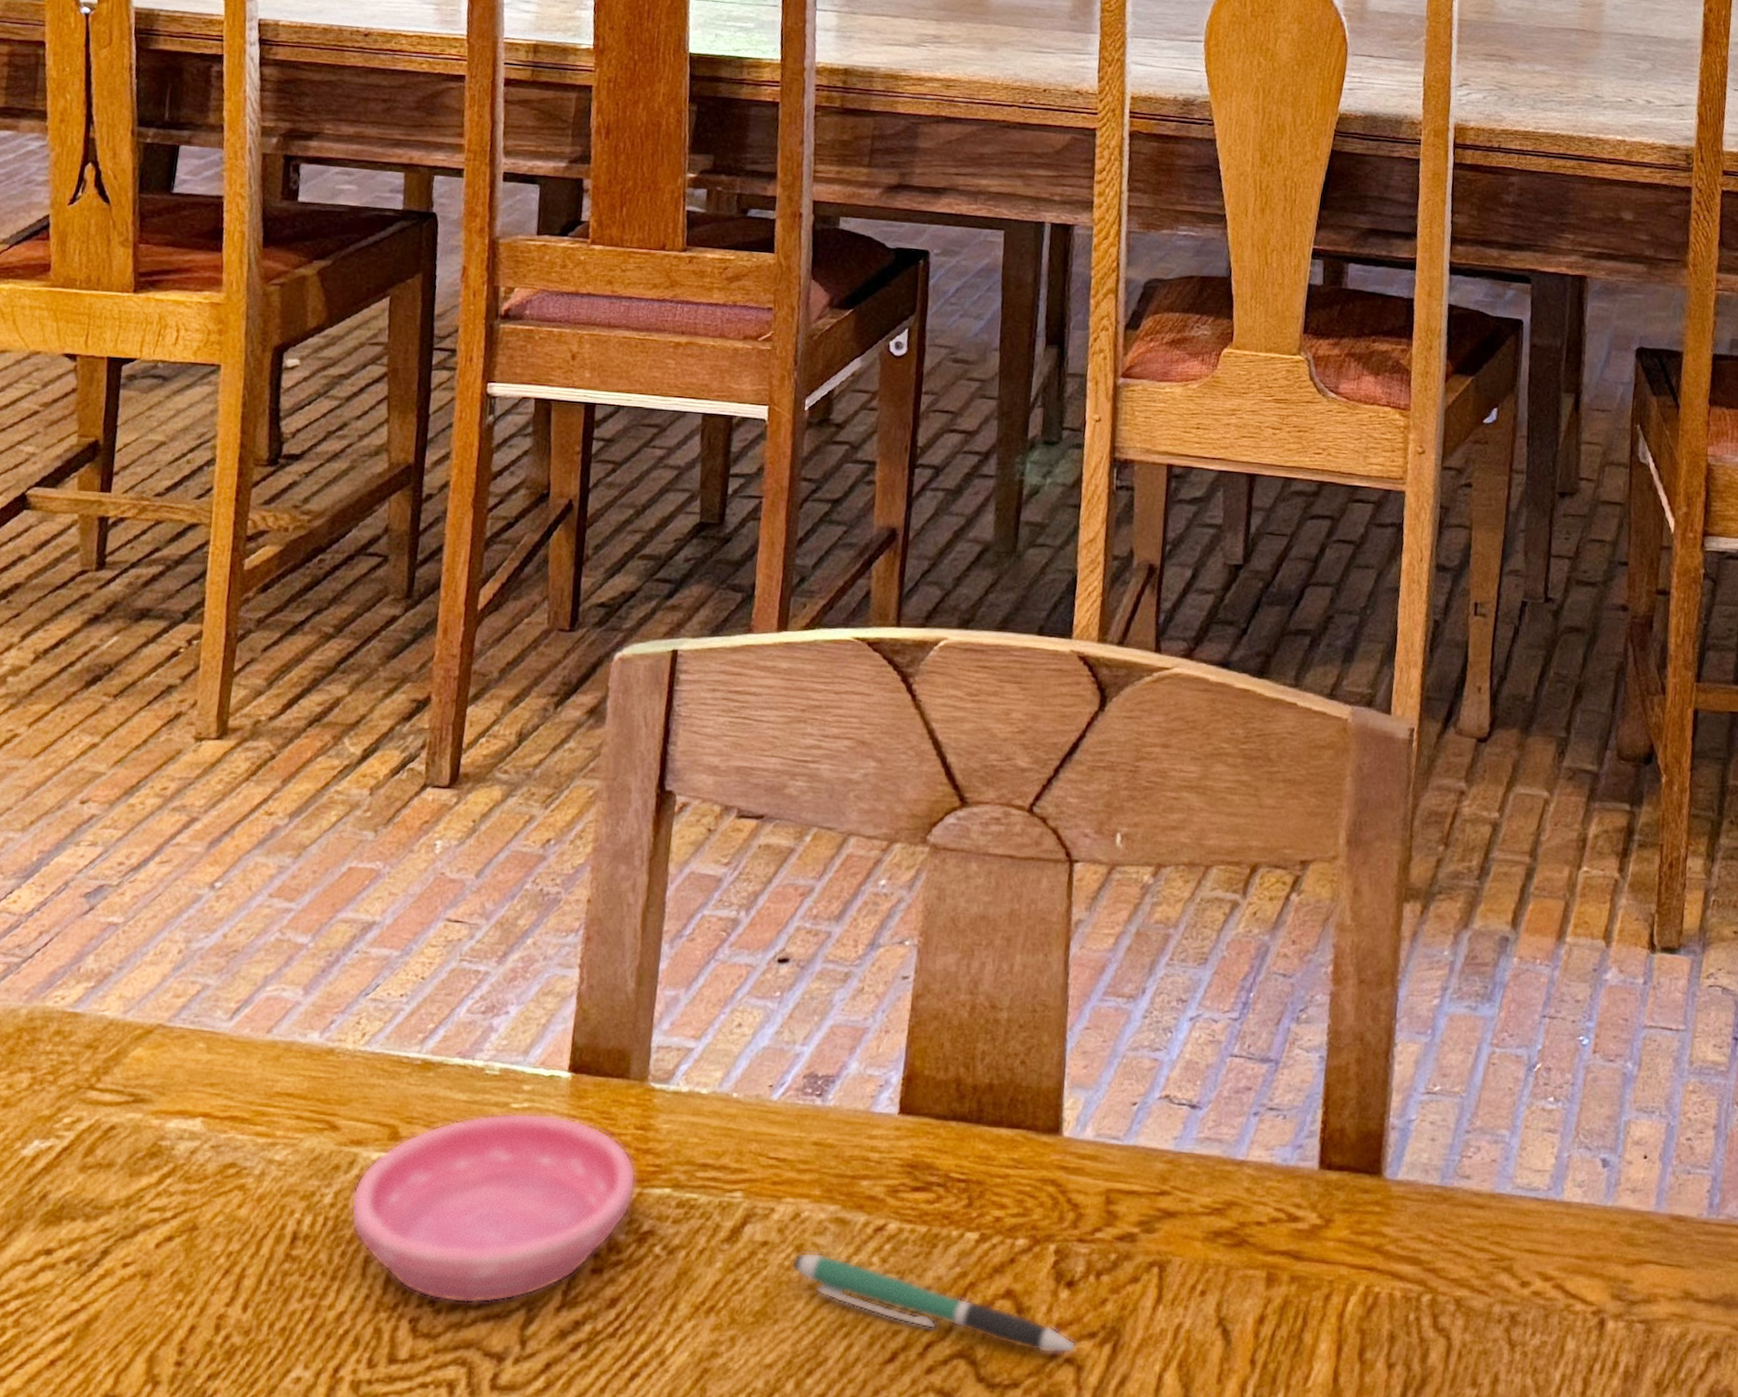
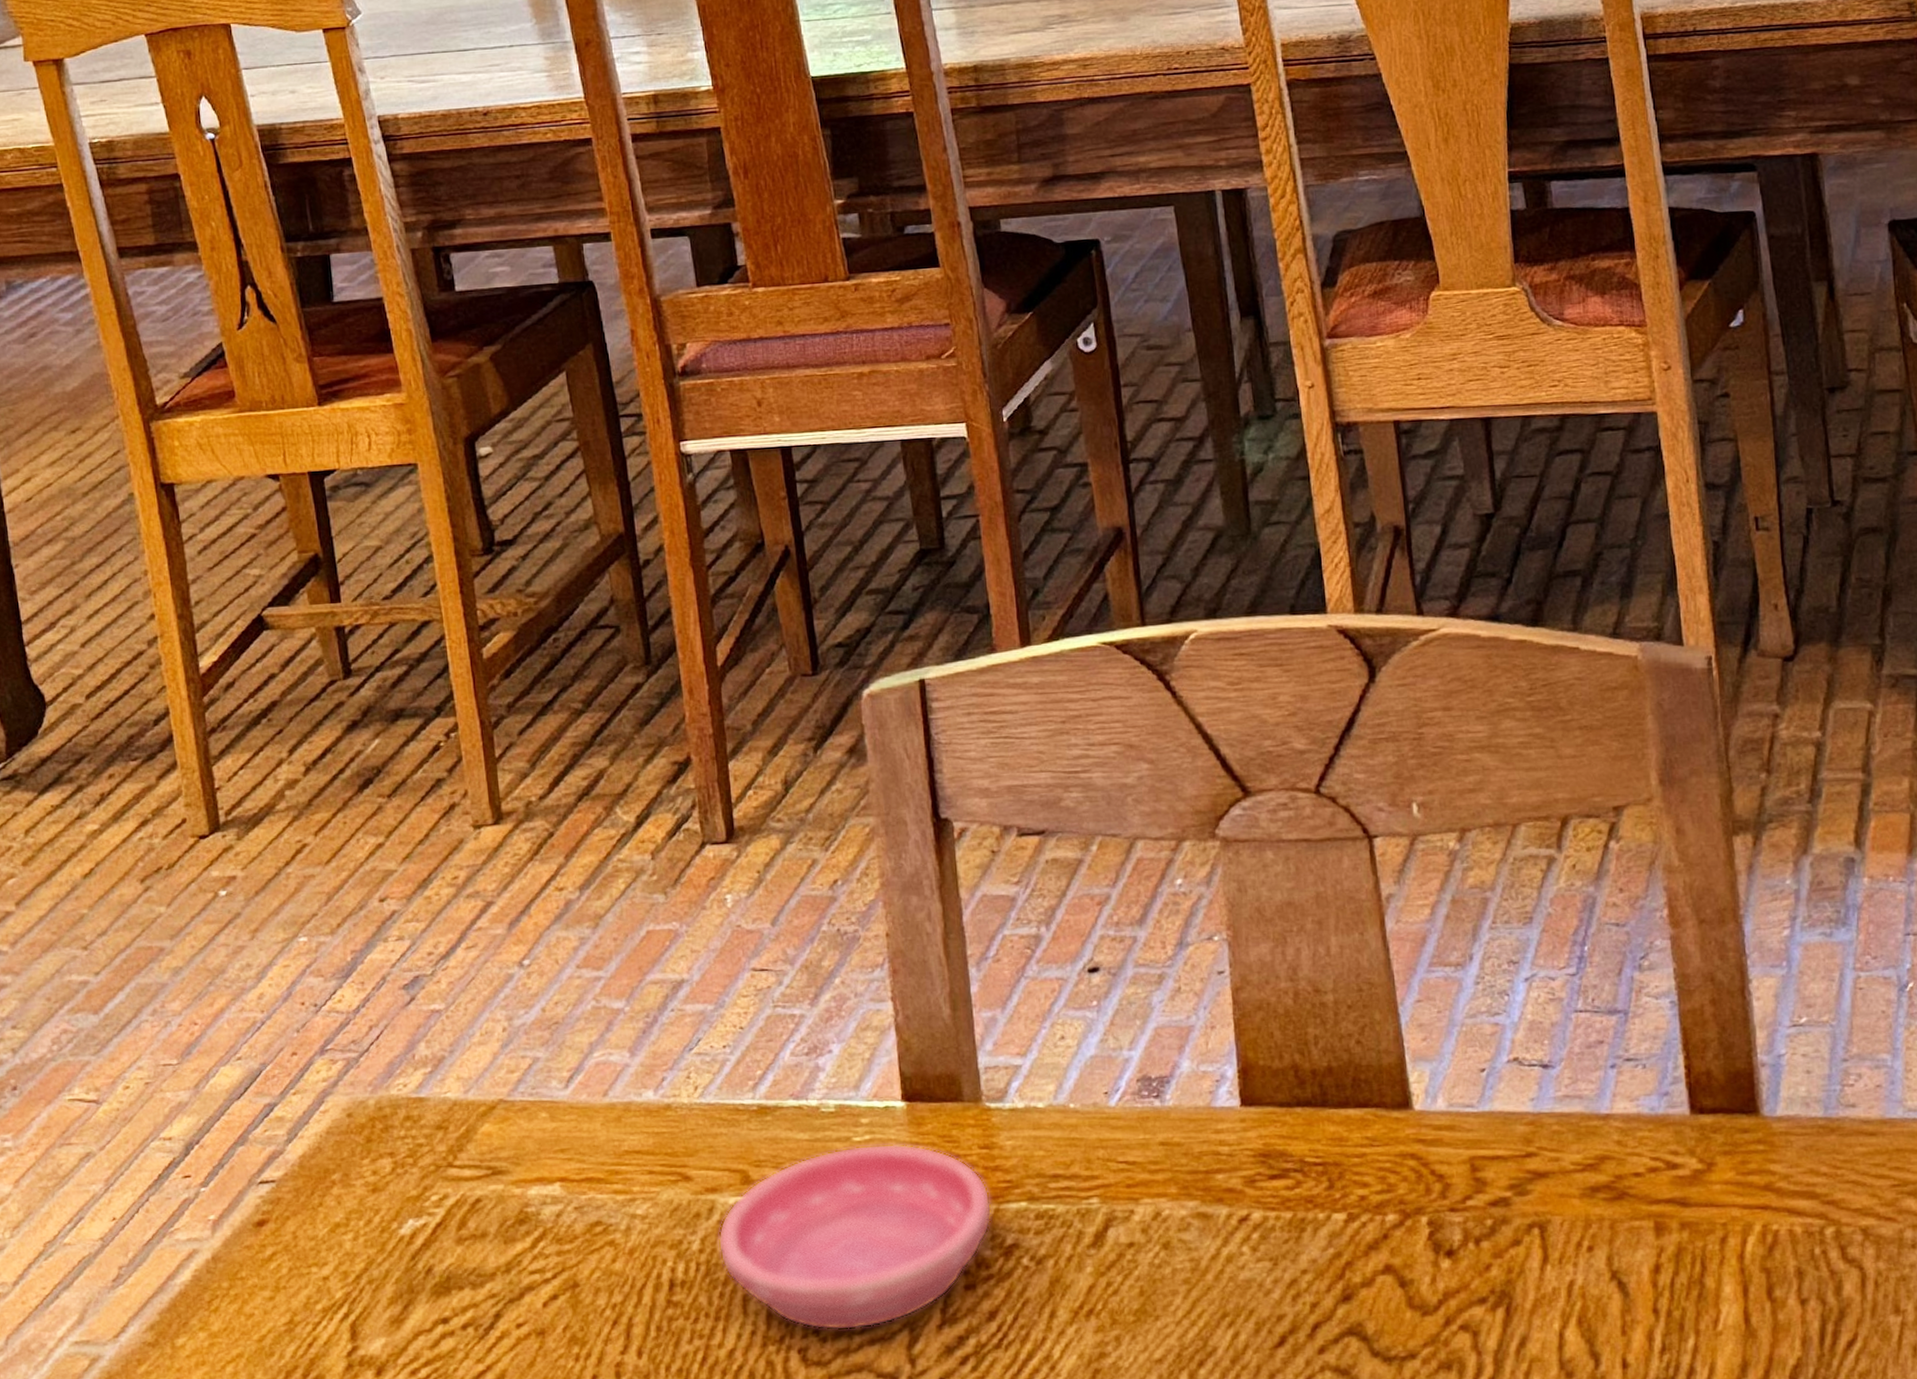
pen: present [790,1252,1077,1354] -> none [1161,1248,1469,1323]

